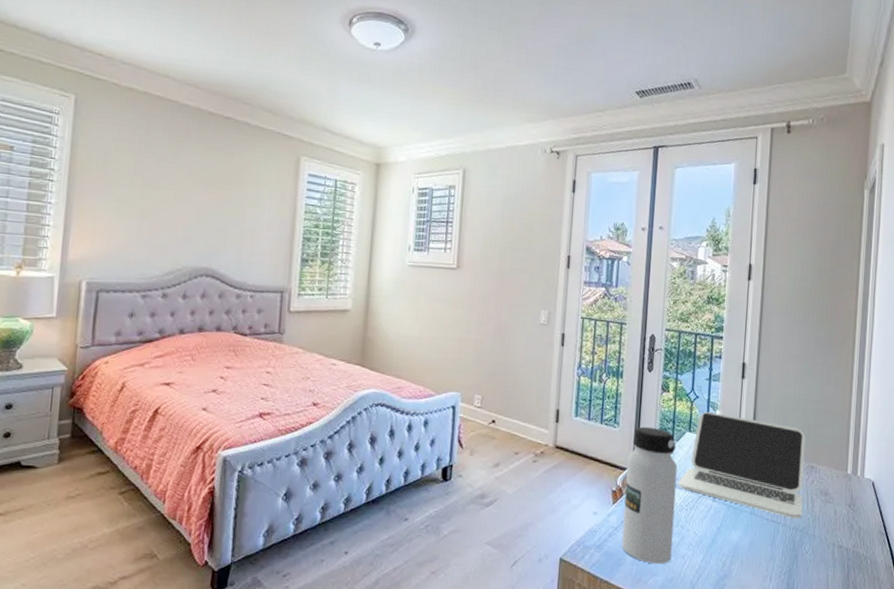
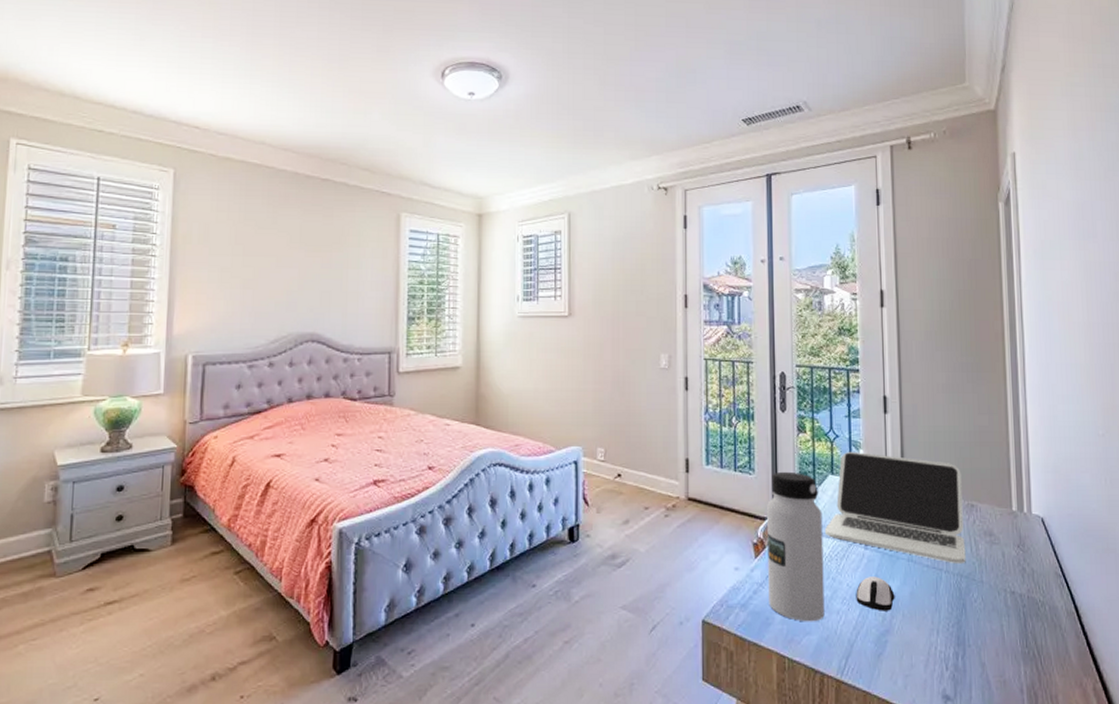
computer mouse: none [700,526,736,558] -> present [856,576,895,611]

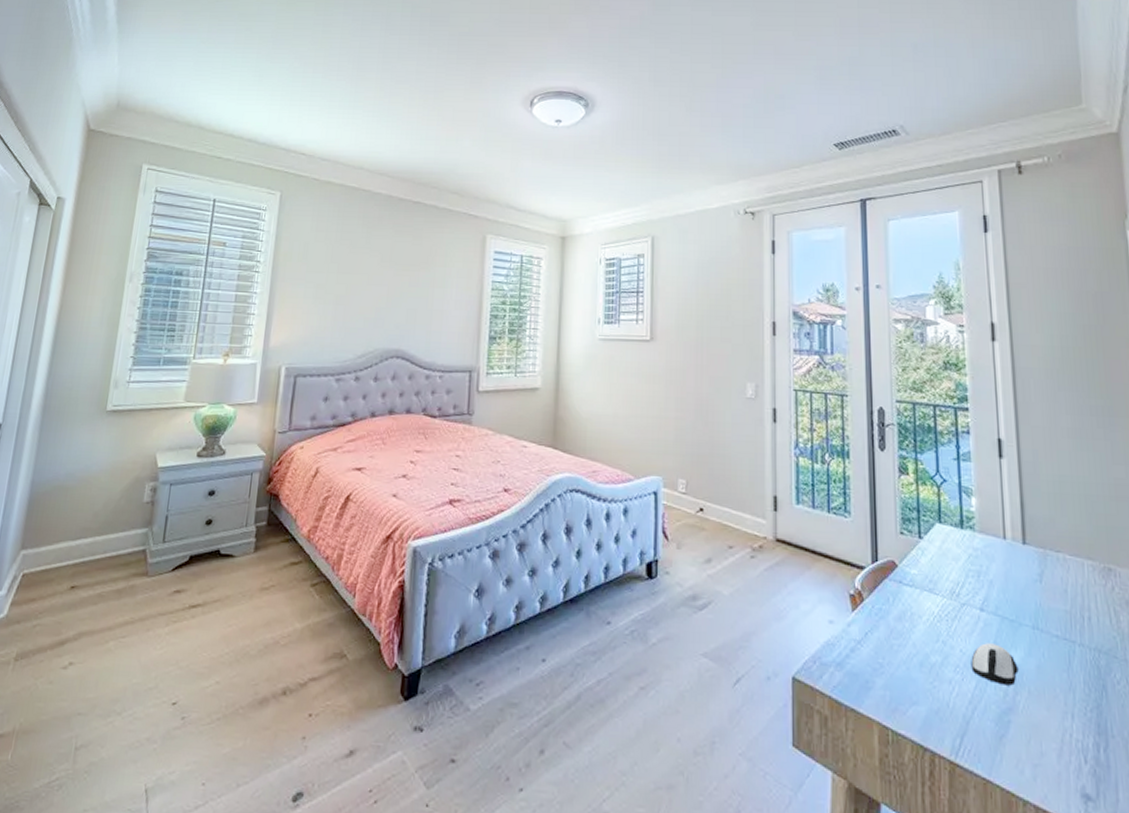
water bottle: present [767,471,825,622] -> none [865,516,934,691]
laptop: present [824,451,966,563] -> none [932,498,1105,636]

